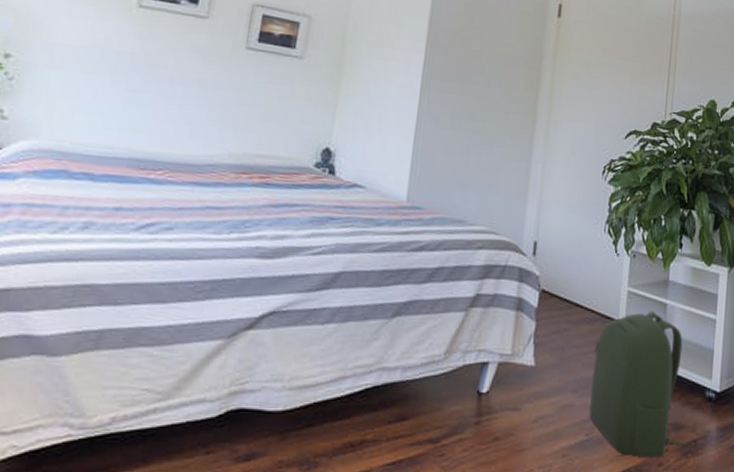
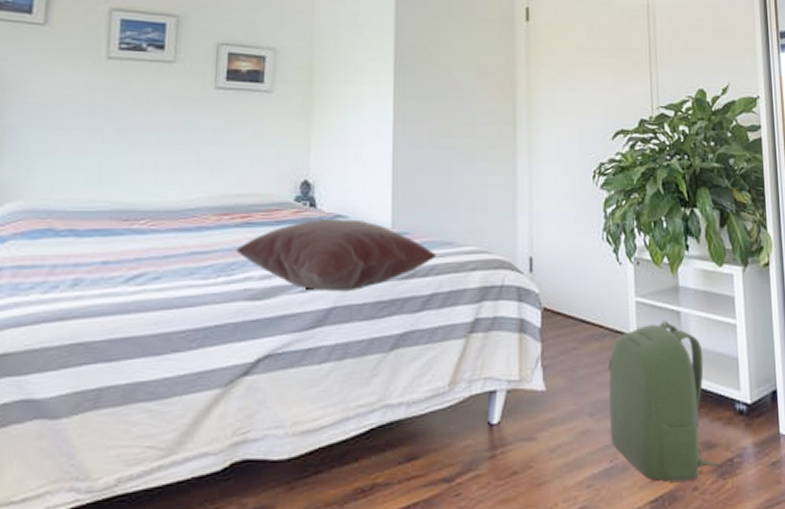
cushion: none [251,186,447,259] -> present [235,219,437,293]

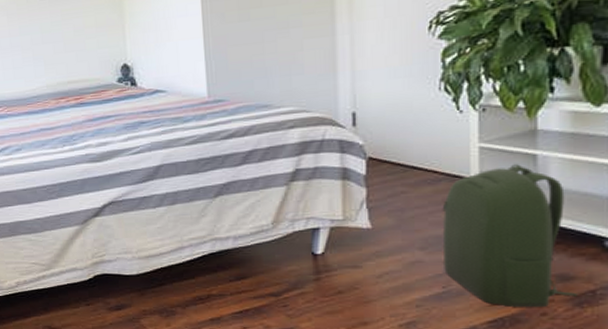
cushion: present [235,219,437,293] -> none [74,92,254,153]

